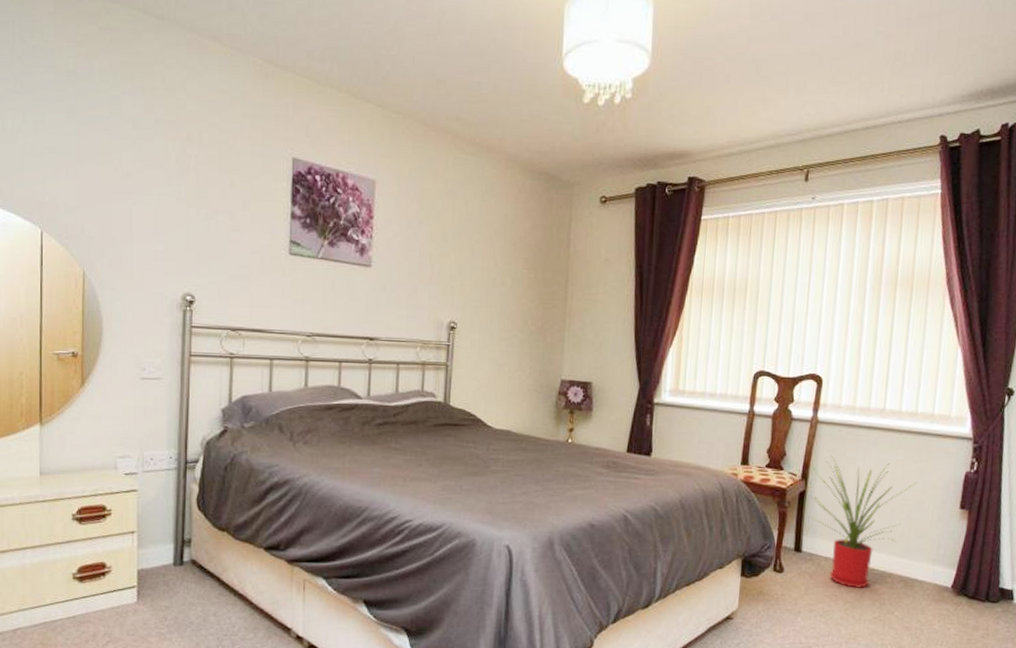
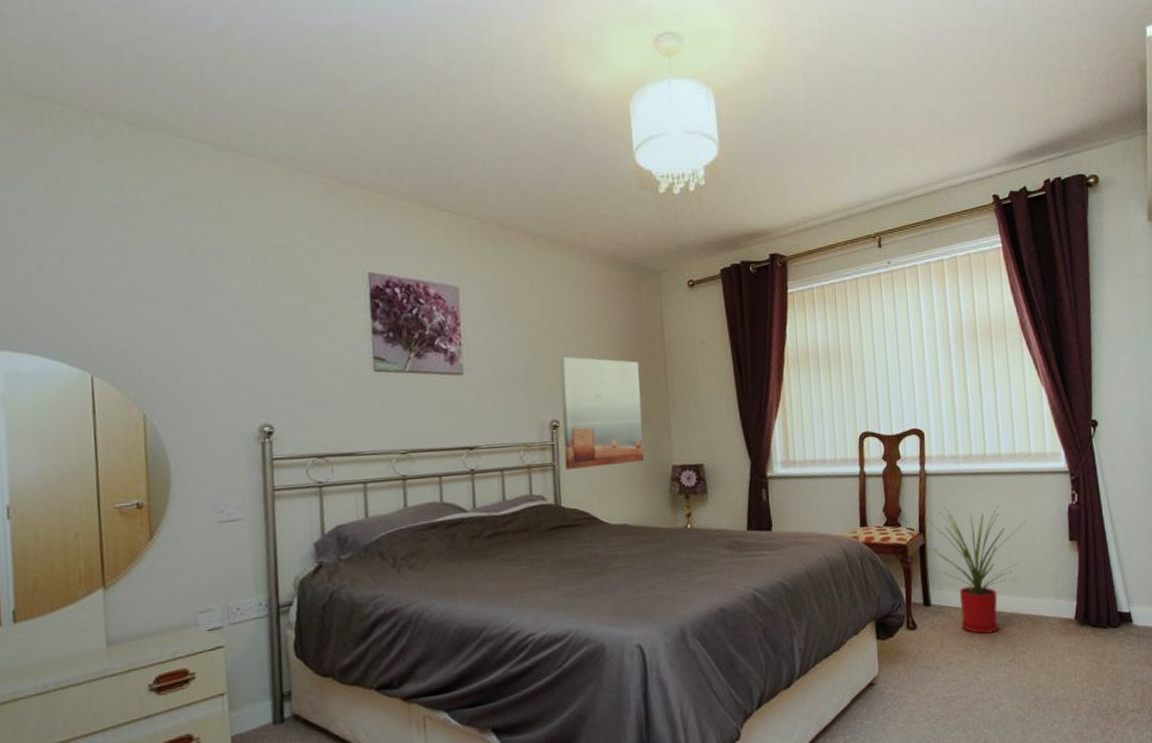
wall art: none [458,260,541,372] -> present [559,356,644,470]

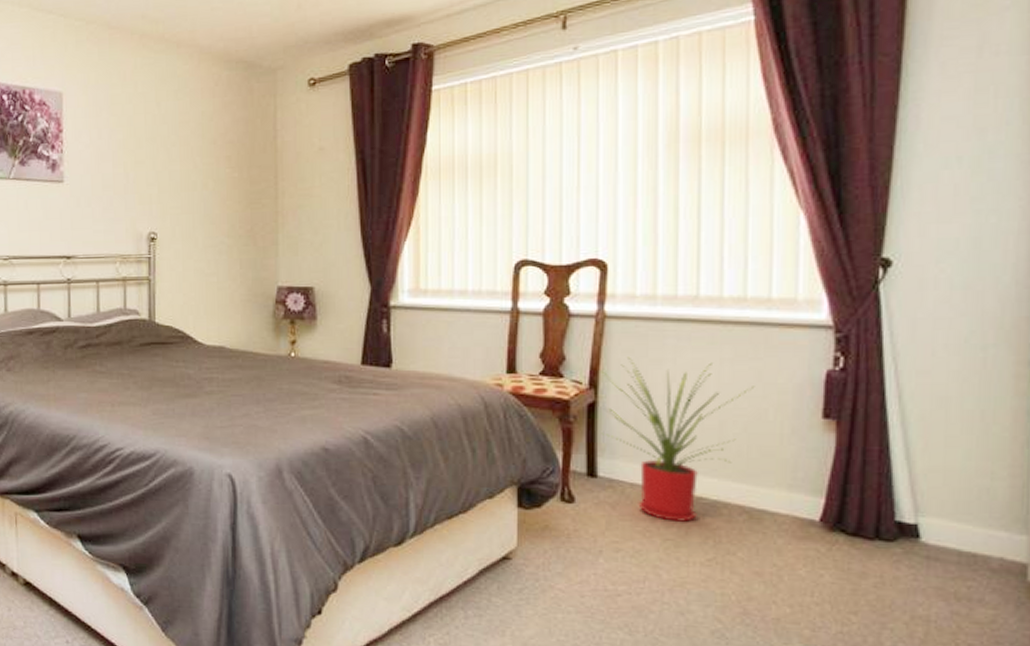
wall art: present [559,356,644,470] -> none [160,164,247,285]

